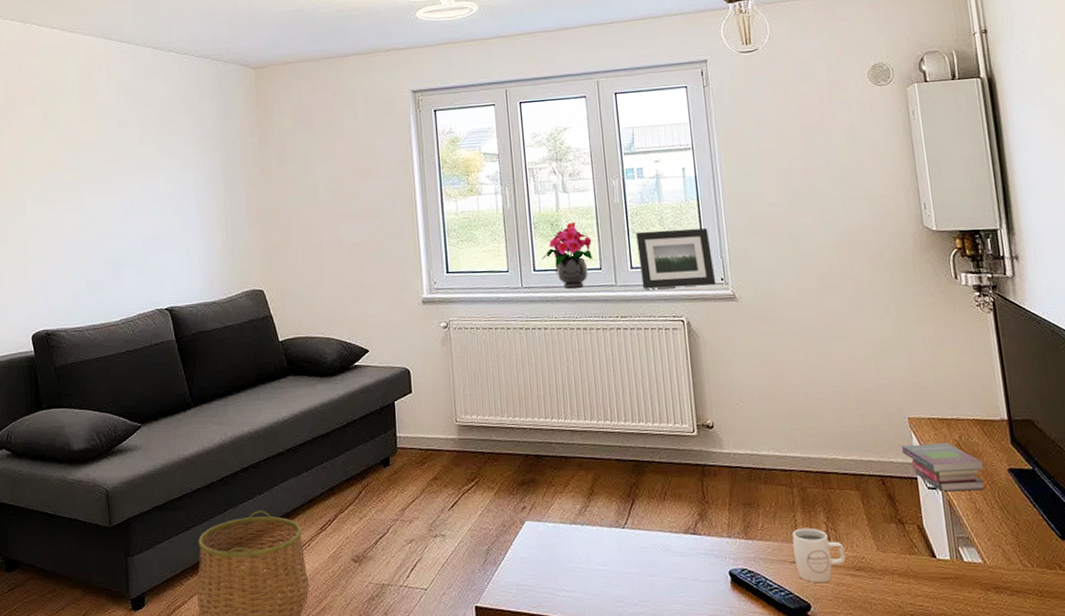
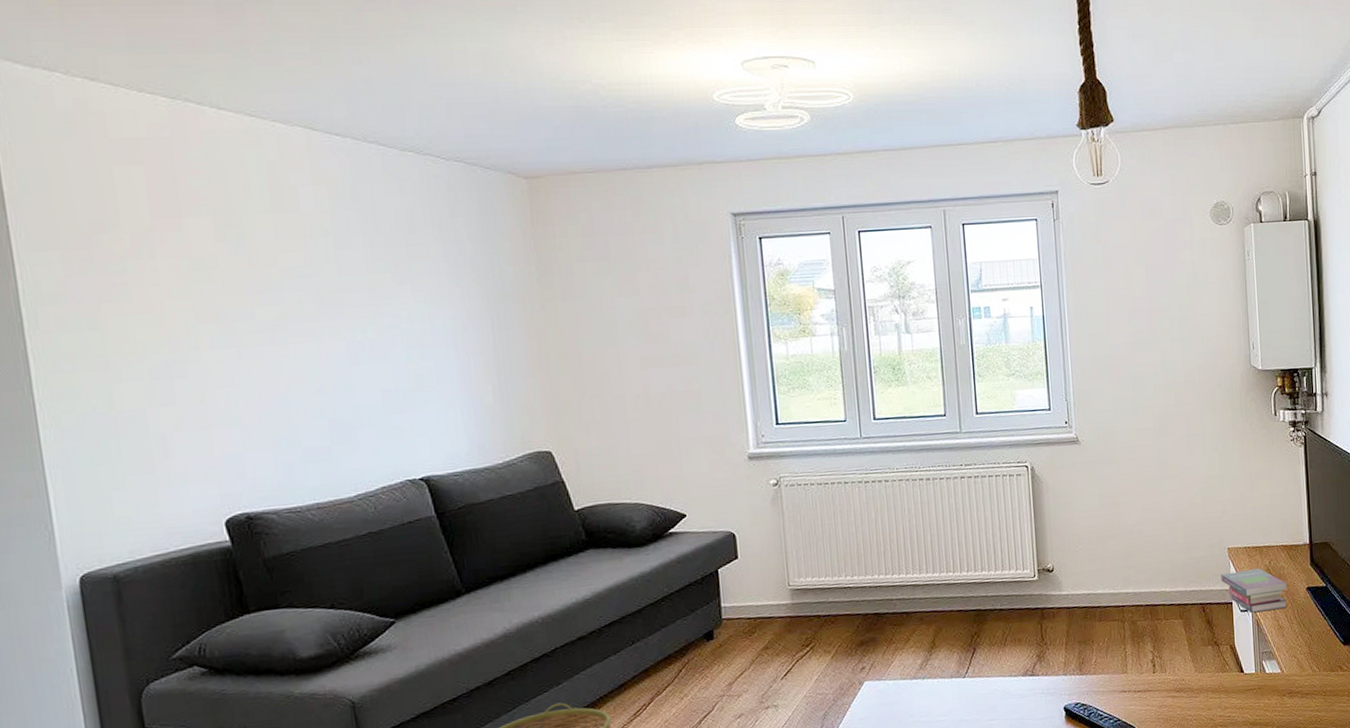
potted flower: present [541,222,592,290] -> none [882,365,936,439]
picture frame: present [636,228,716,289] -> none [982,371,1060,435]
mug: present [792,527,846,584] -> none [1122,657,1168,708]

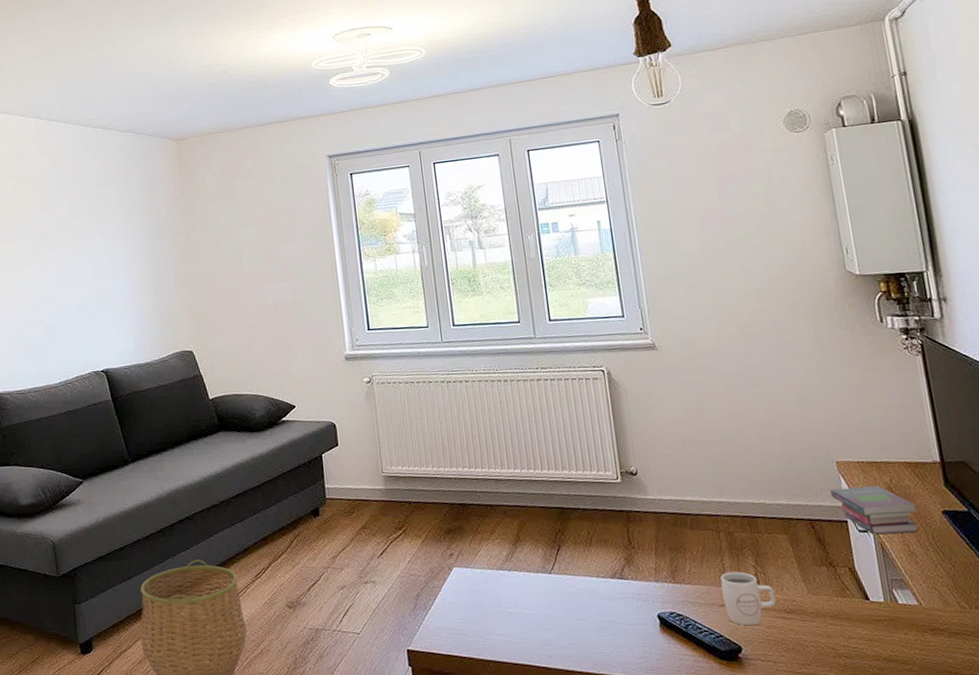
mug: none [1122,657,1168,708] -> present [720,571,776,626]

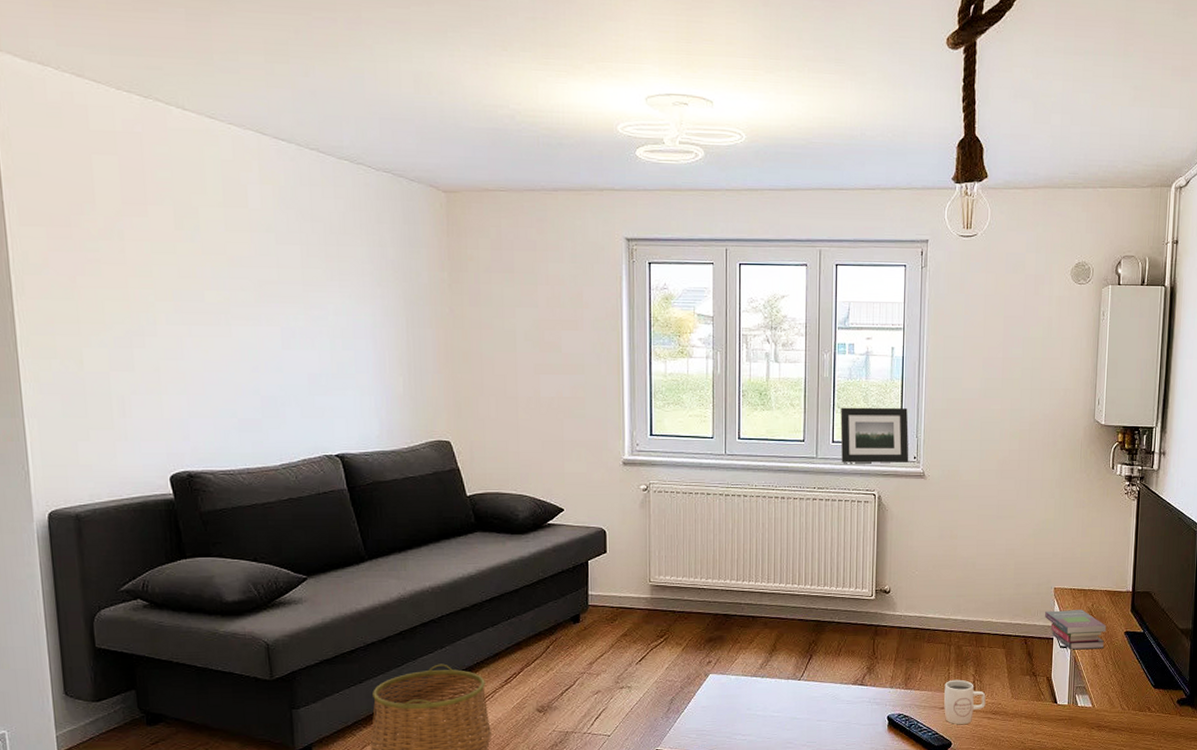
picture frame: none [553,280,636,341] -> present [840,407,909,463]

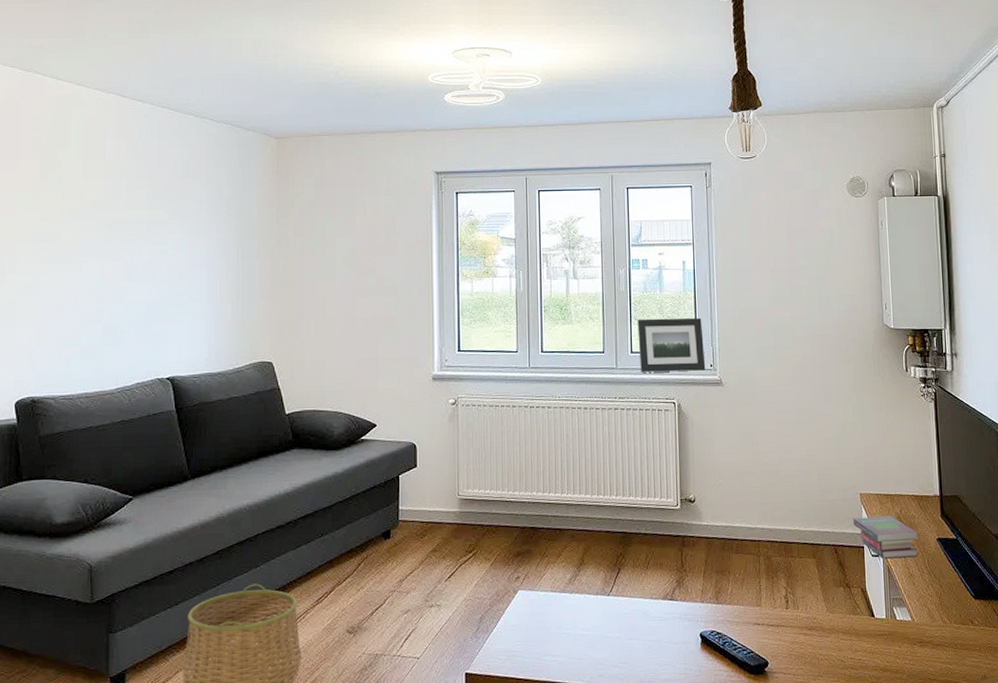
mug: present [943,679,986,725] -> none [756,592,800,643]

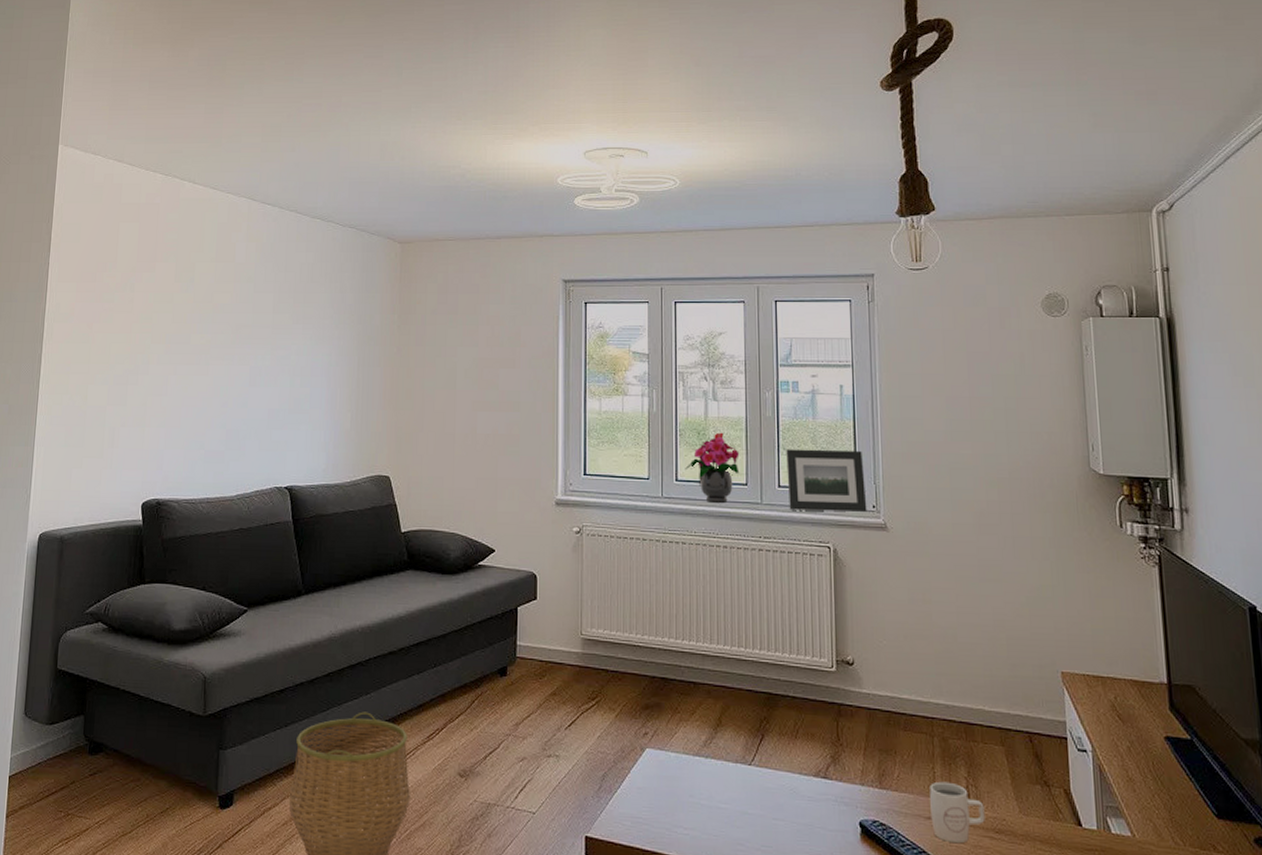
potted flower: none [549,307,597,371] -> present [685,432,740,504]
mug: none [756,592,800,643] -> present [929,781,985,844]
books: present [853,516,918,559] -> none [1053,701,1139,758]

